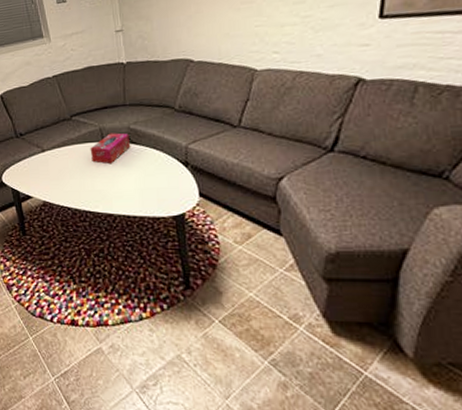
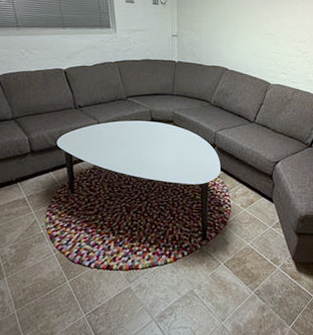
tissue box: present [90,133,130,163] -> none [140,115,173,139]

